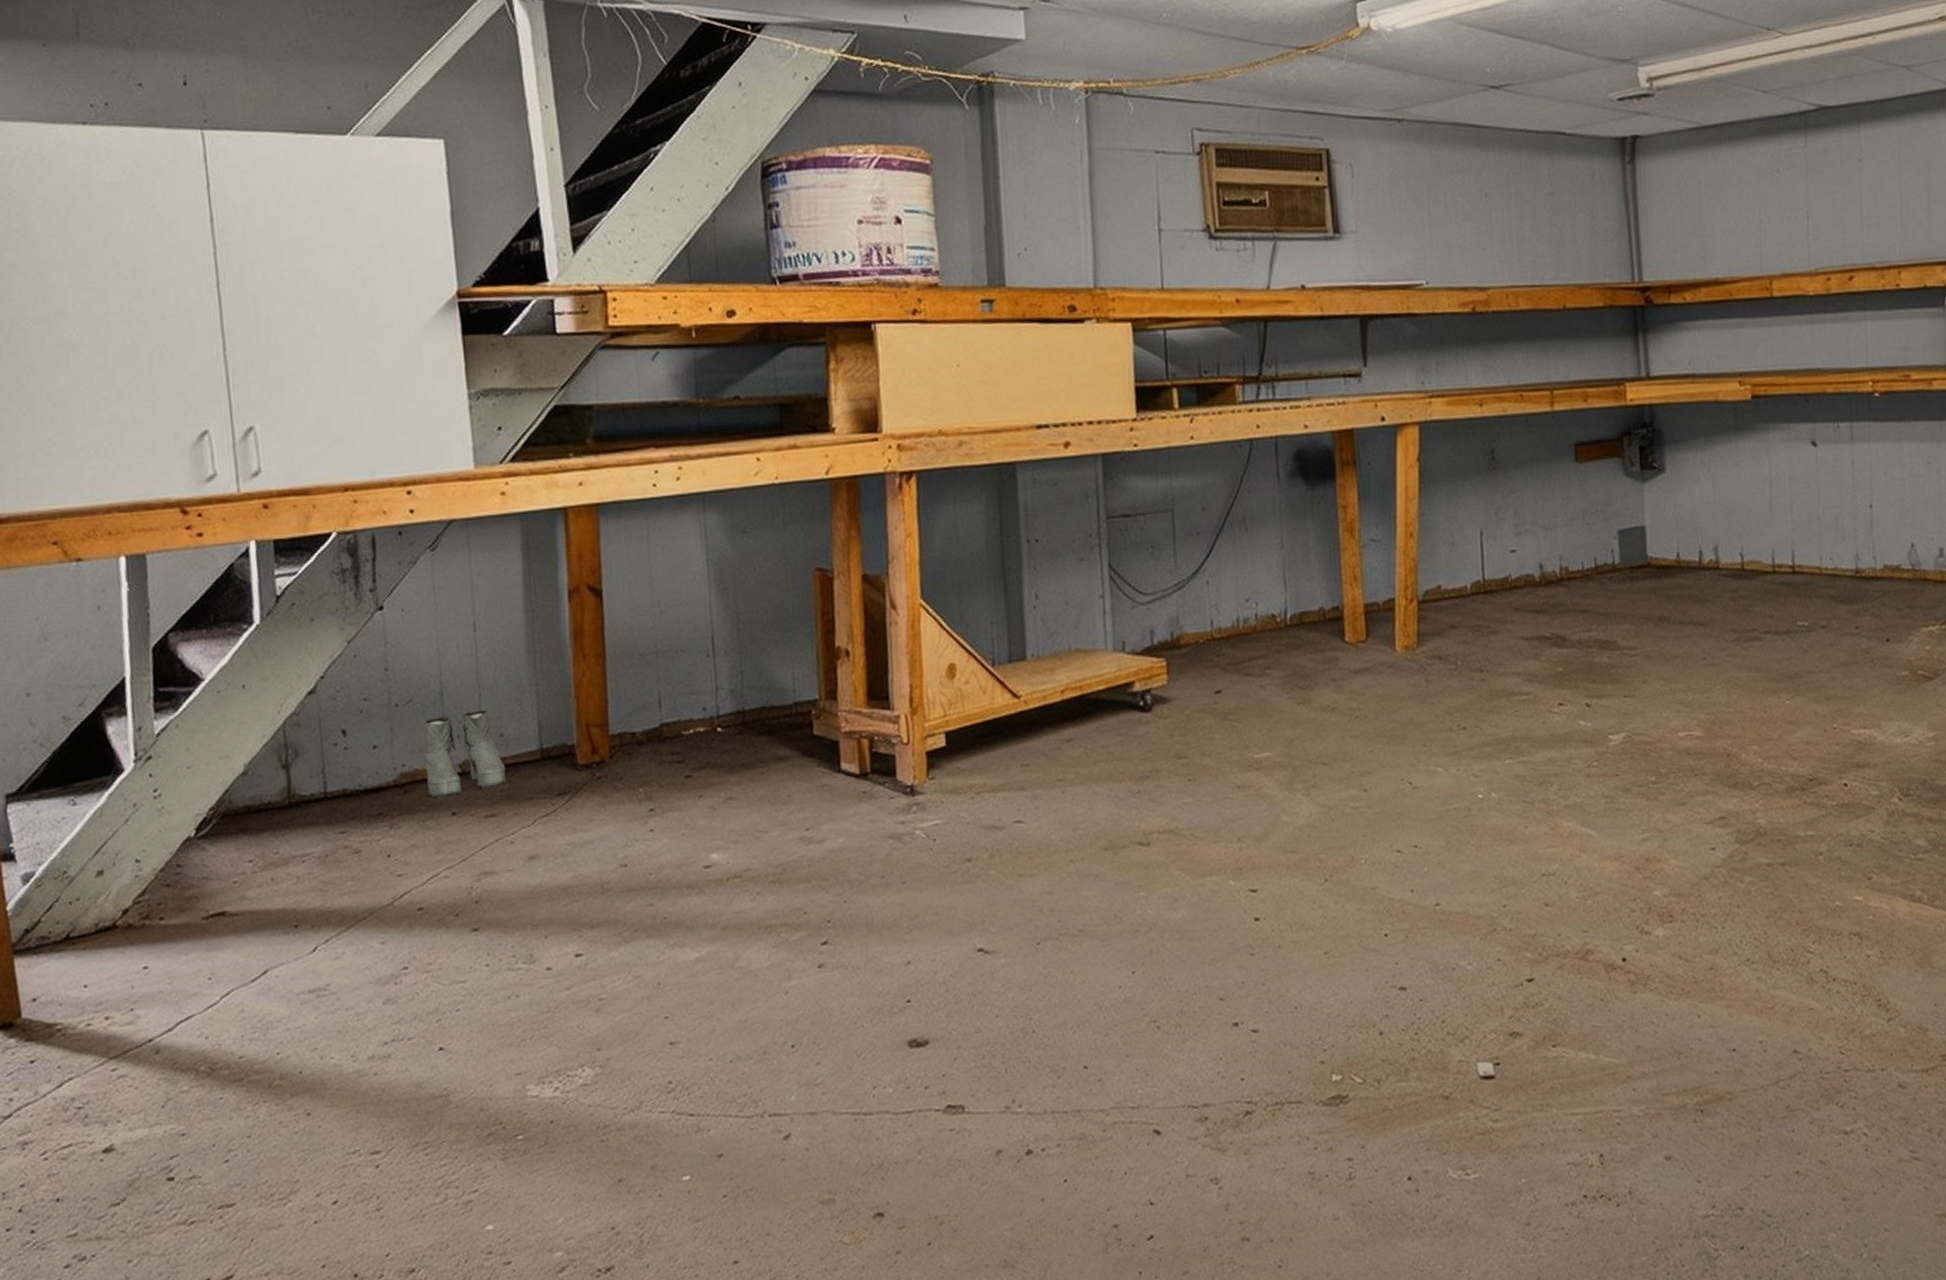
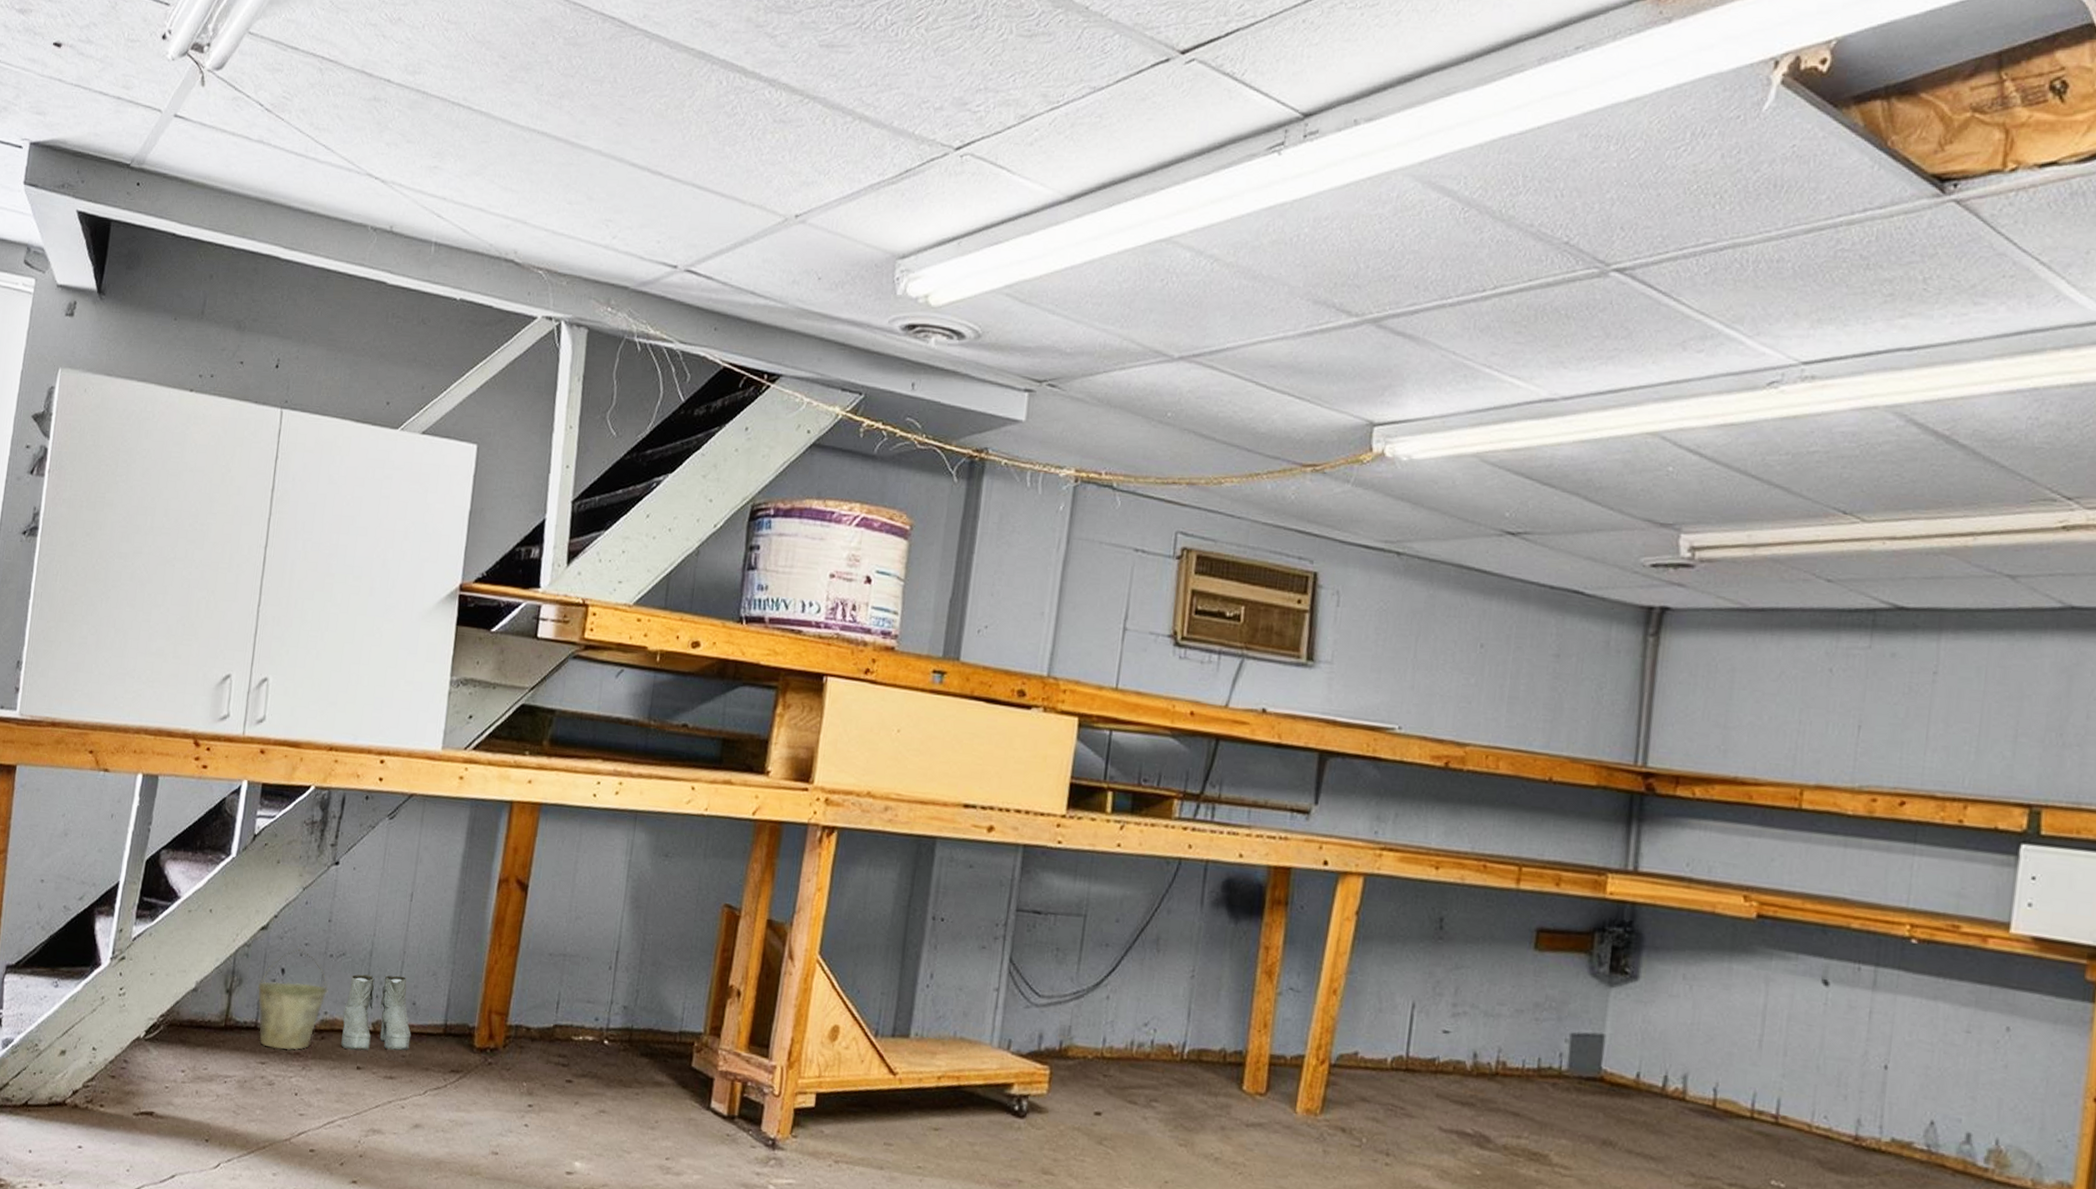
bucket: none [317,705,401,815] -> present [257,948,328,1051]

